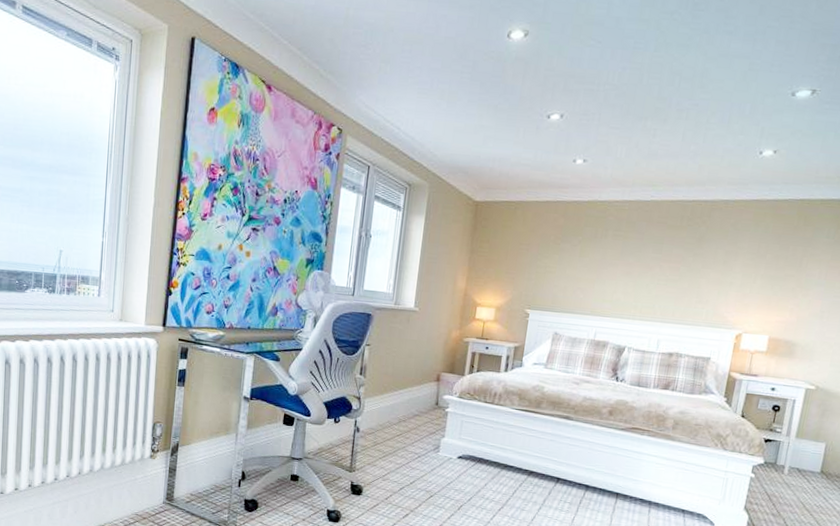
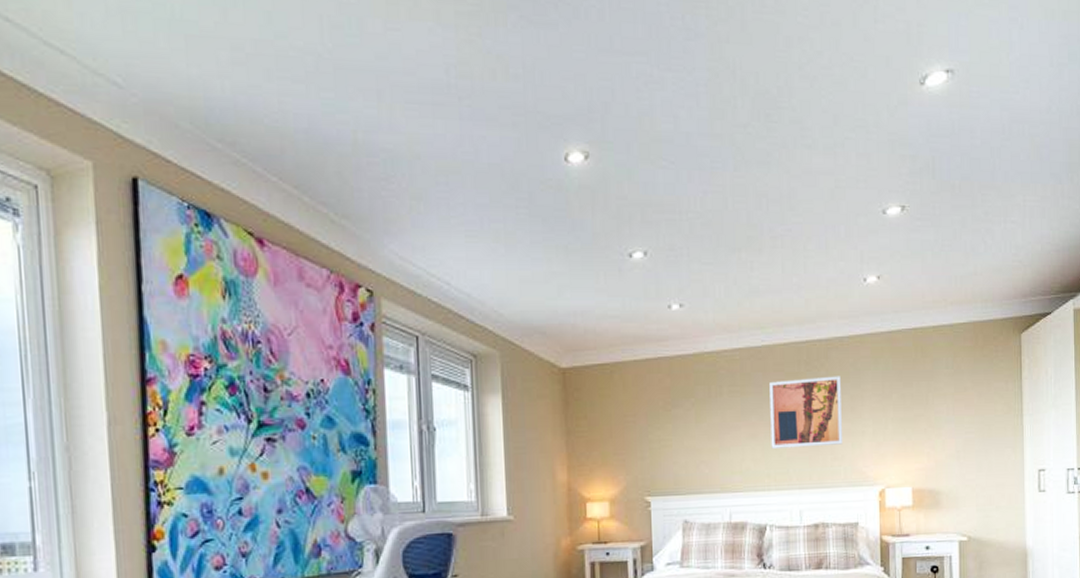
wall art: none [642,231,719,291] -> present [769,376,842,449]

